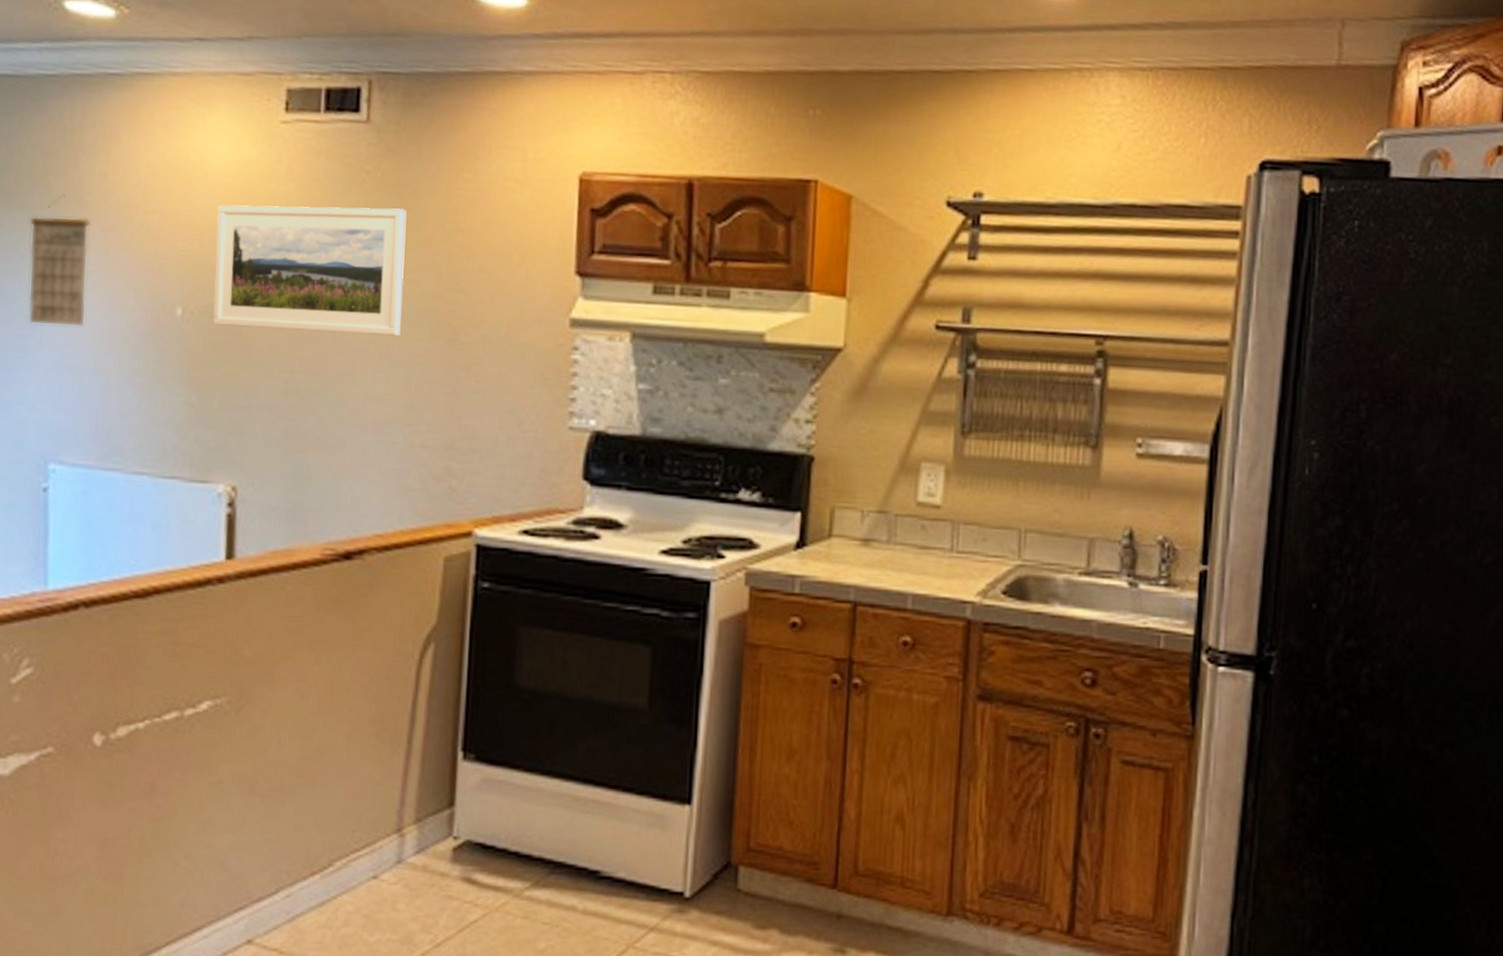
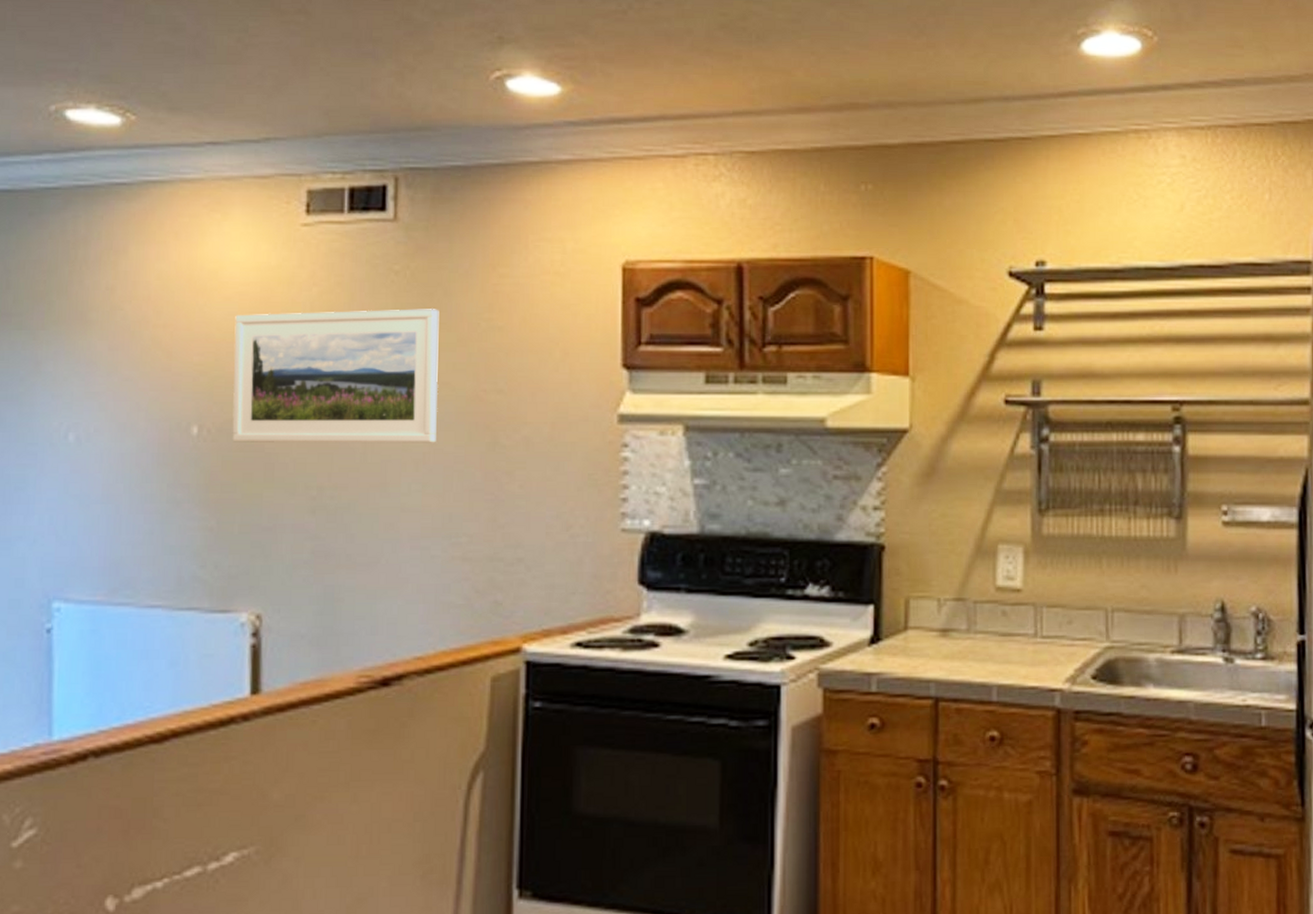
calendar: present [28,194,92,328] -> none [28,312,98,453]

